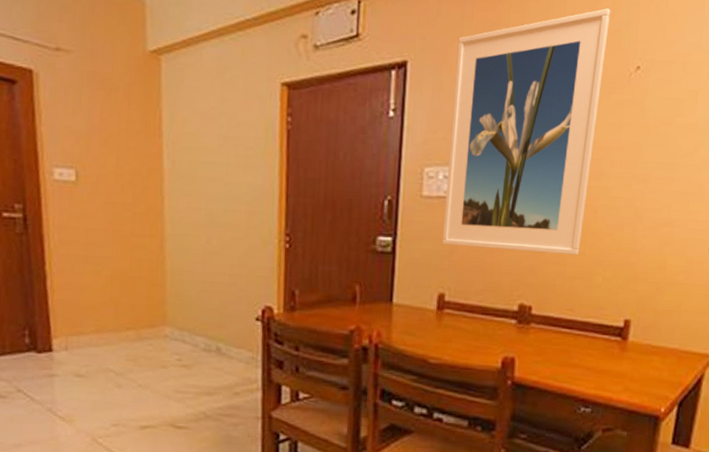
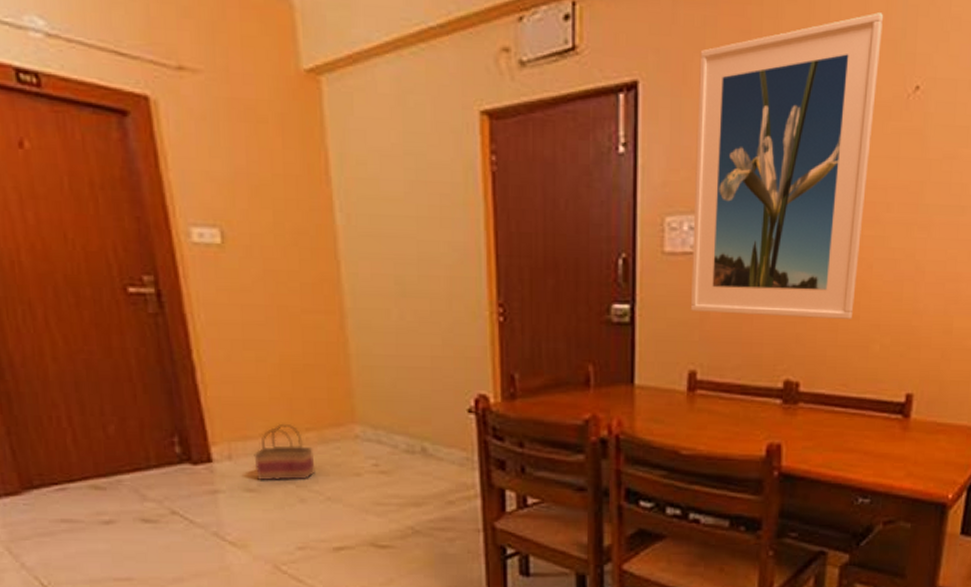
basket: none [84,323,132,370] -> present [253,423,316,482]

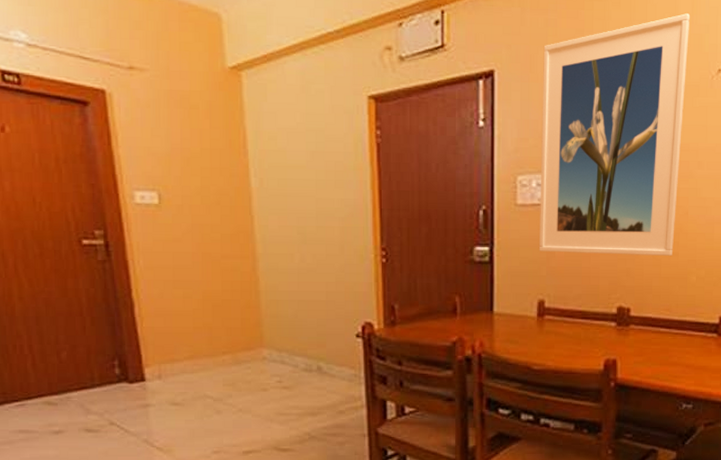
basket: present [253,423,316,482] -> none [179,348,230,396]

